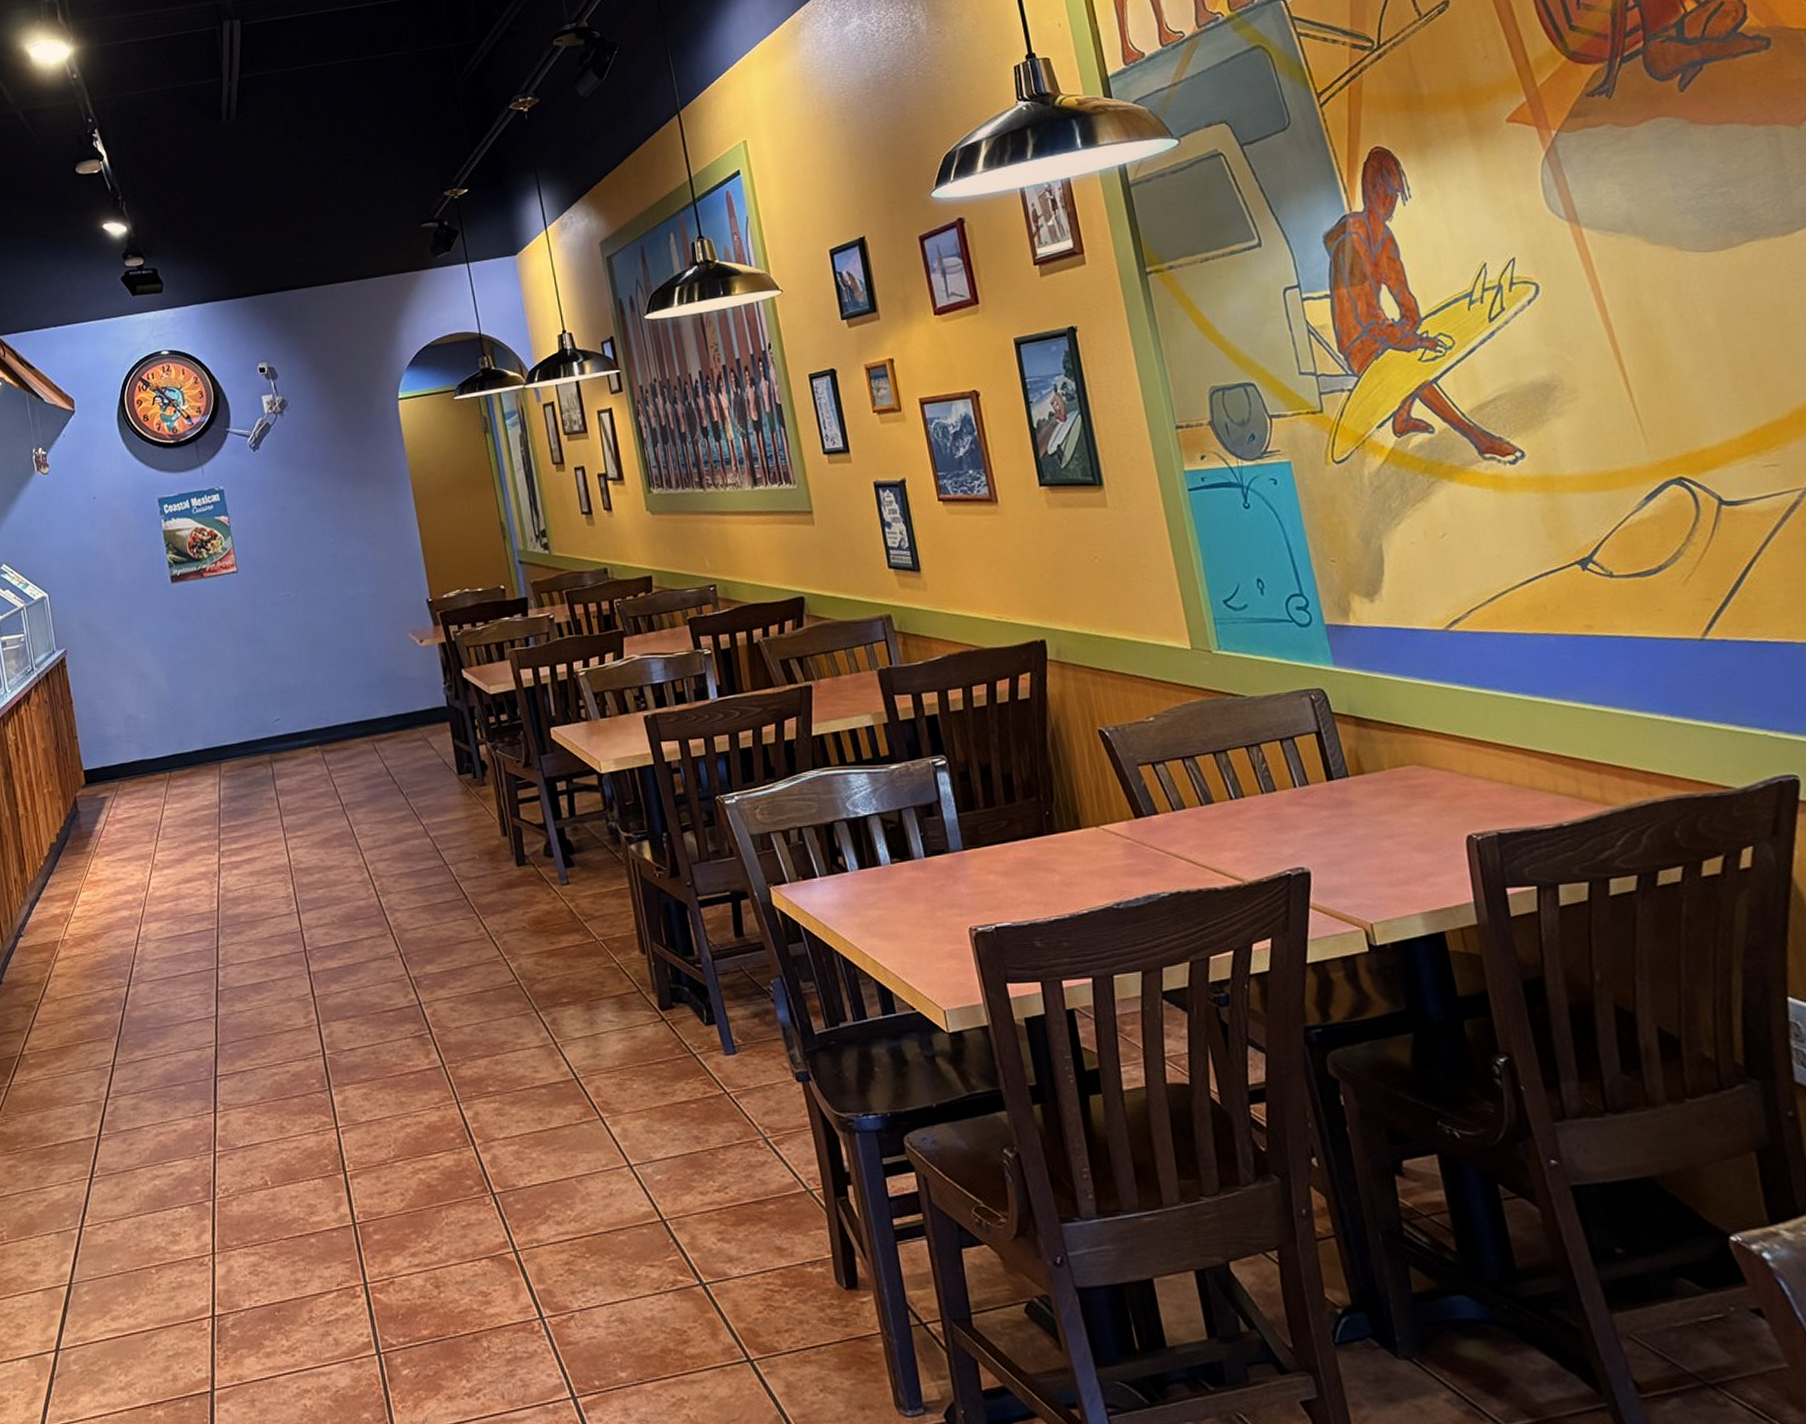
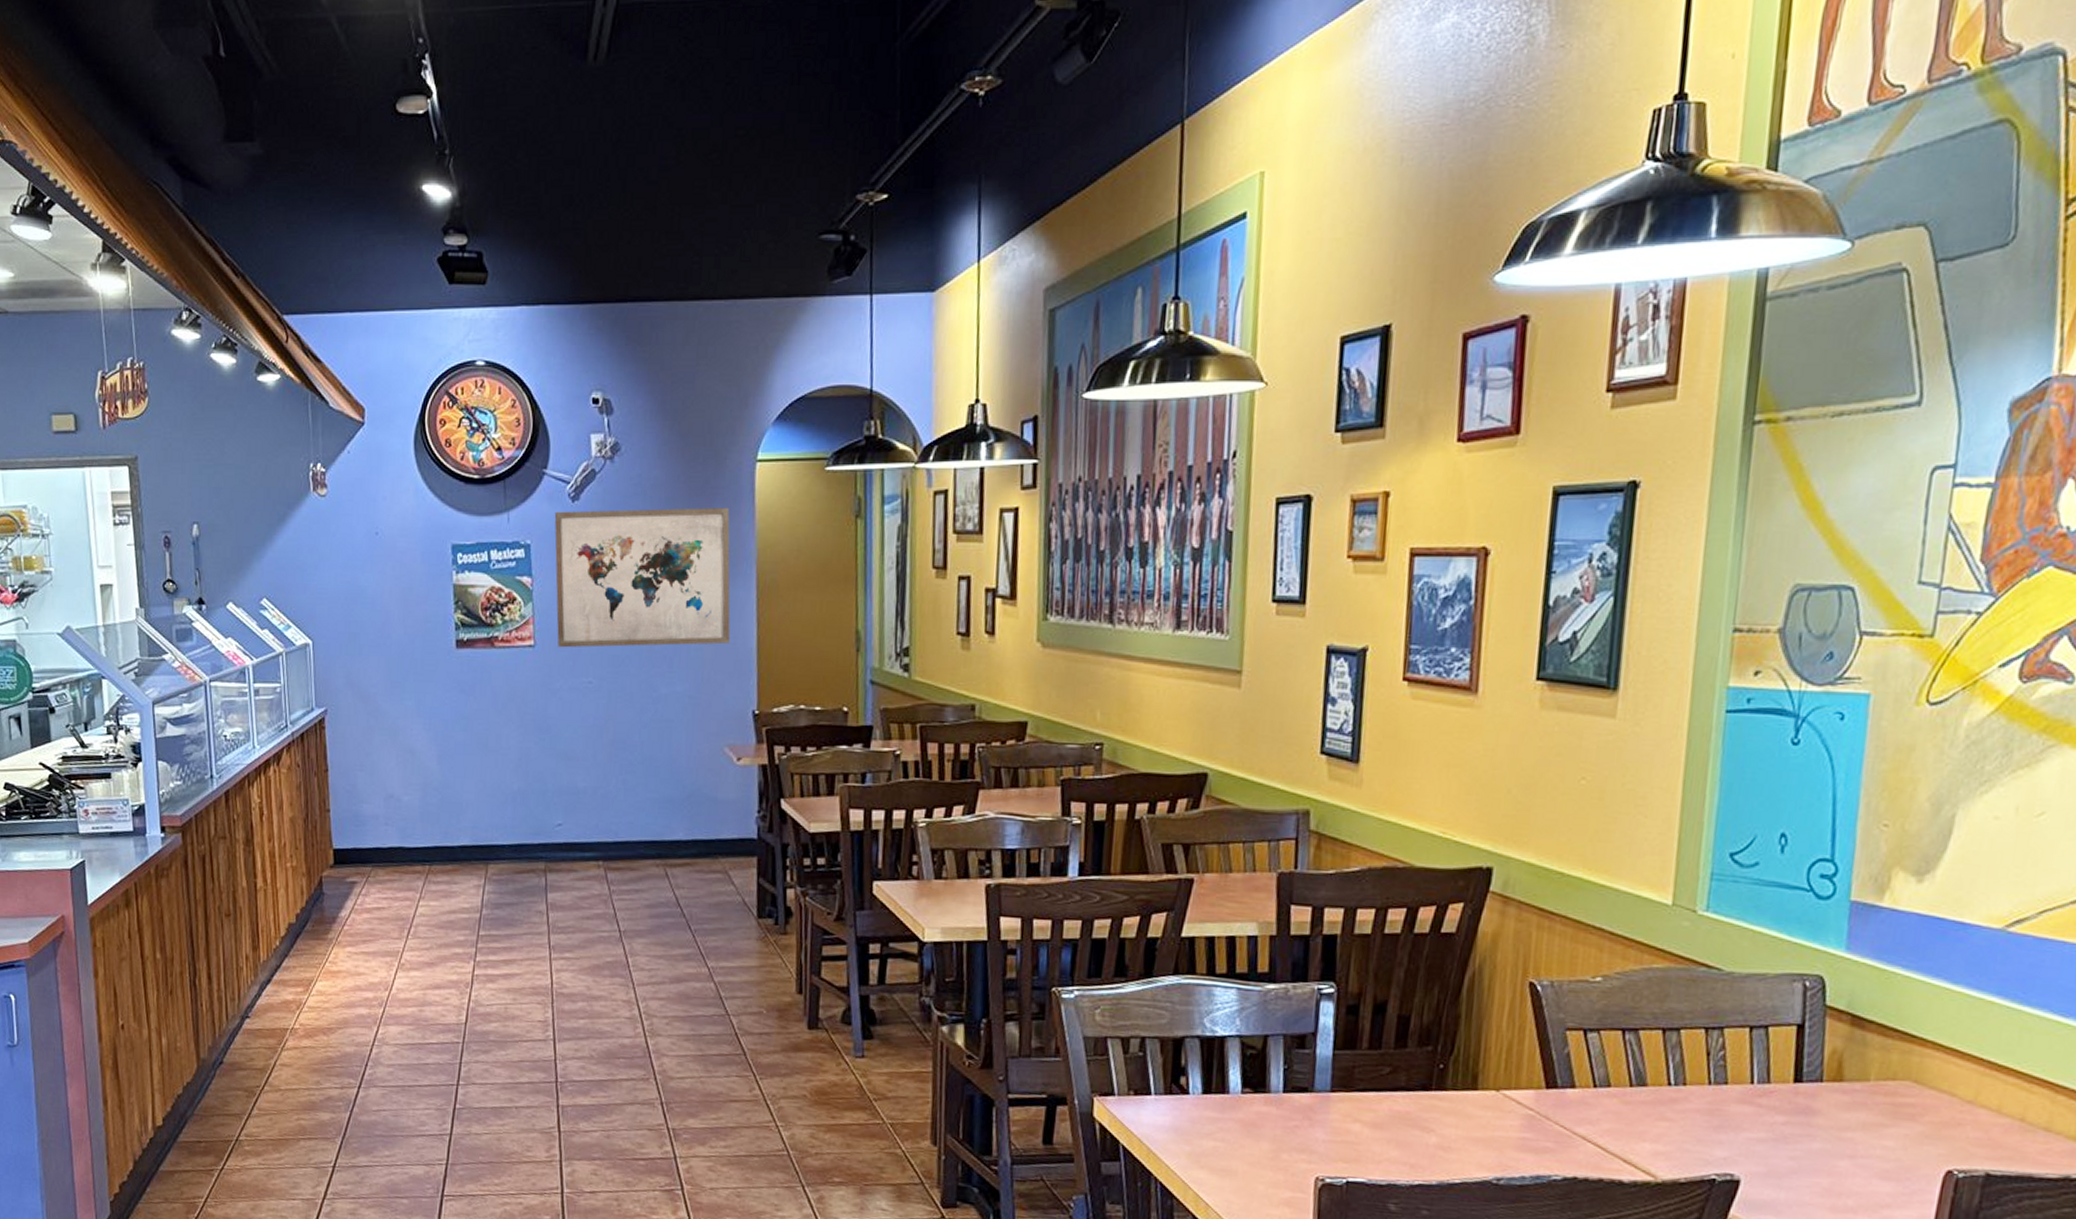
wall art: none [240,438,400,570] -> present [554,507,731,648]

